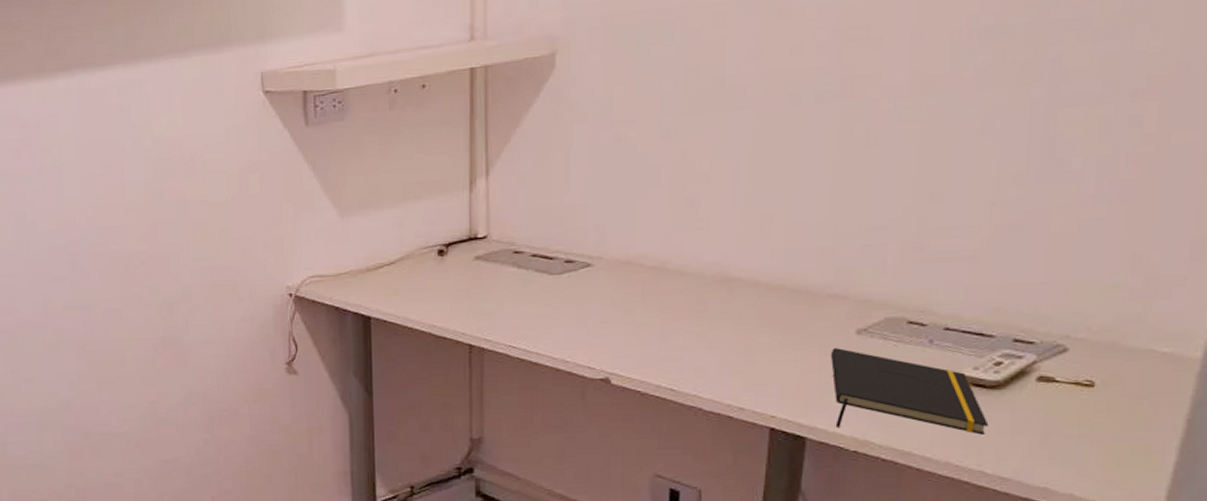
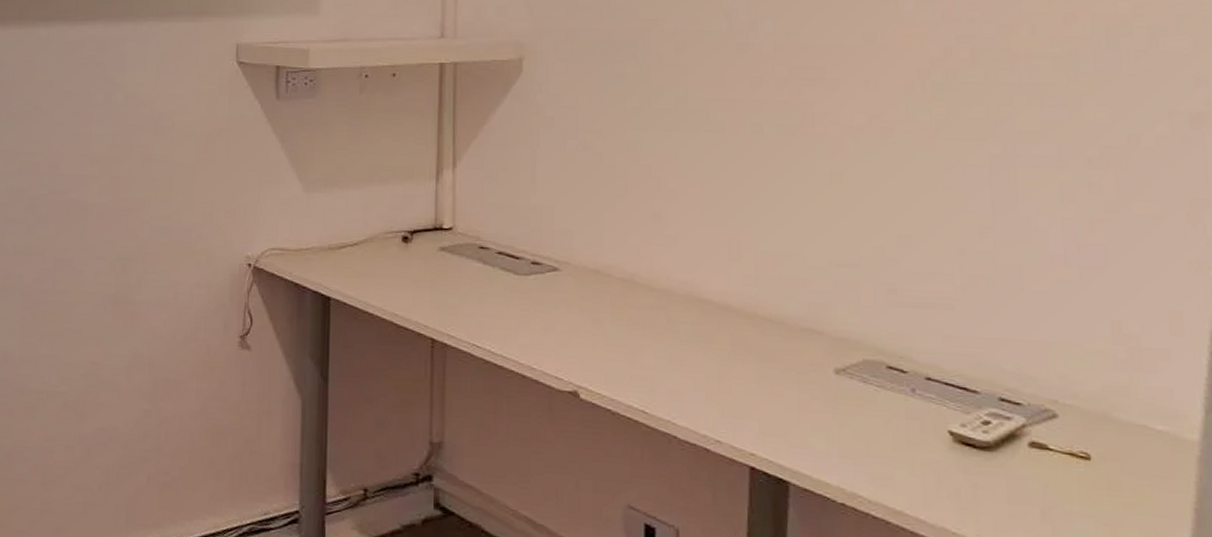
notepad: present [830,347,989,435] -> none [808,385,984,501]

